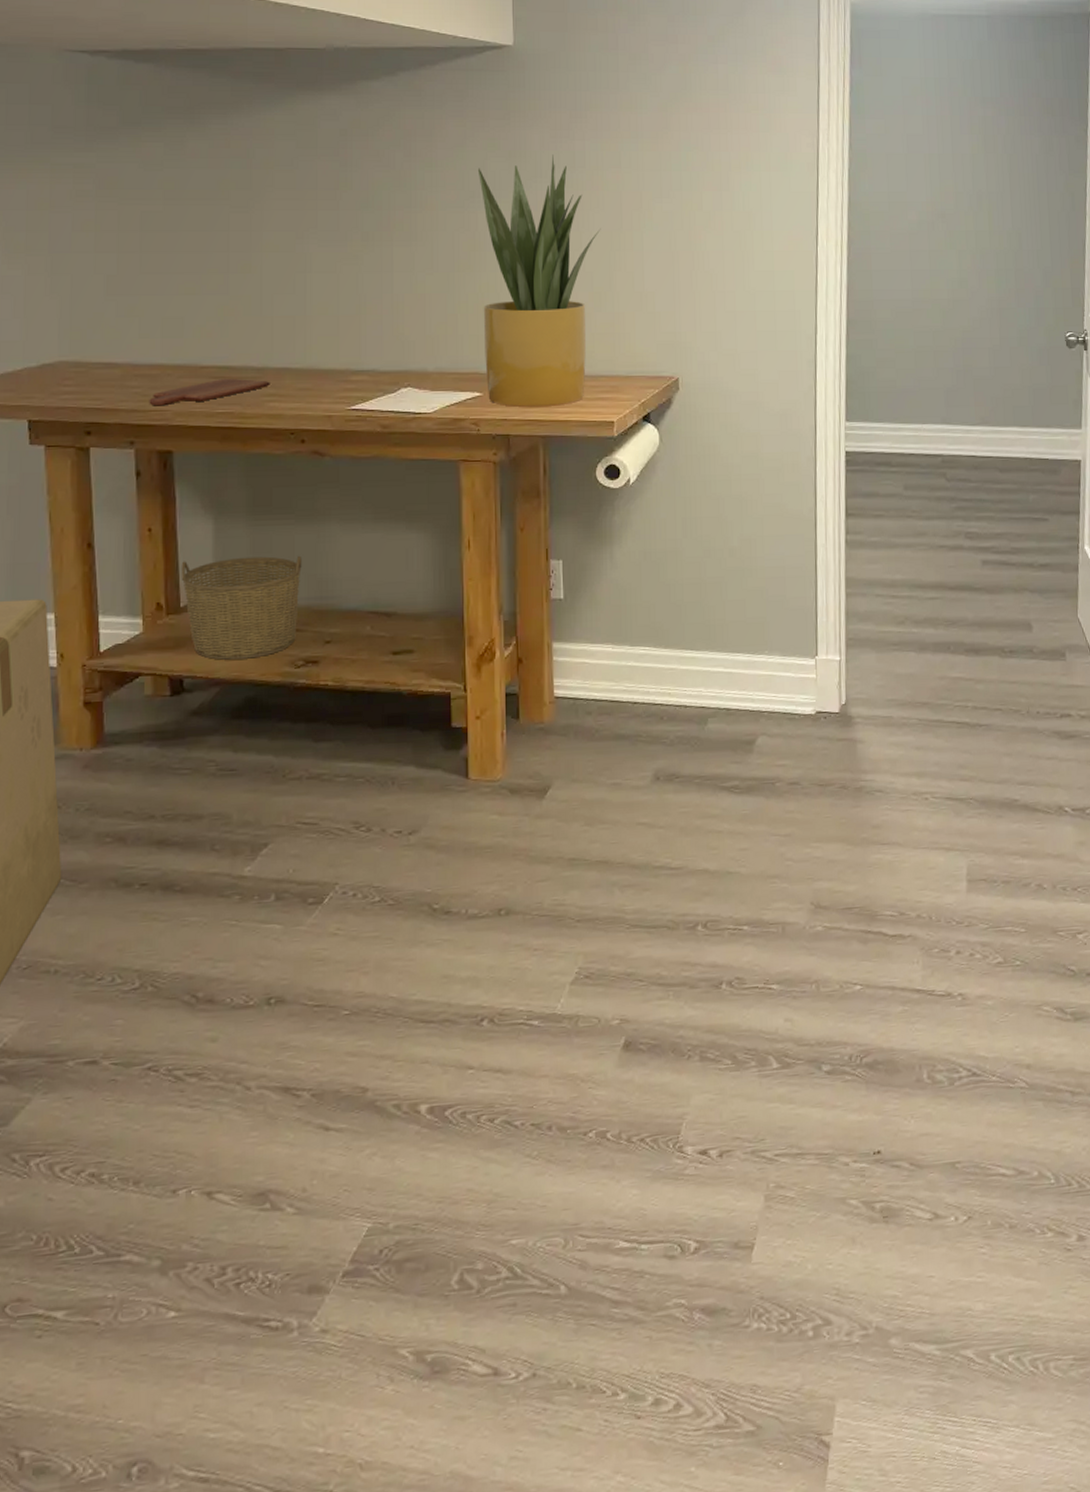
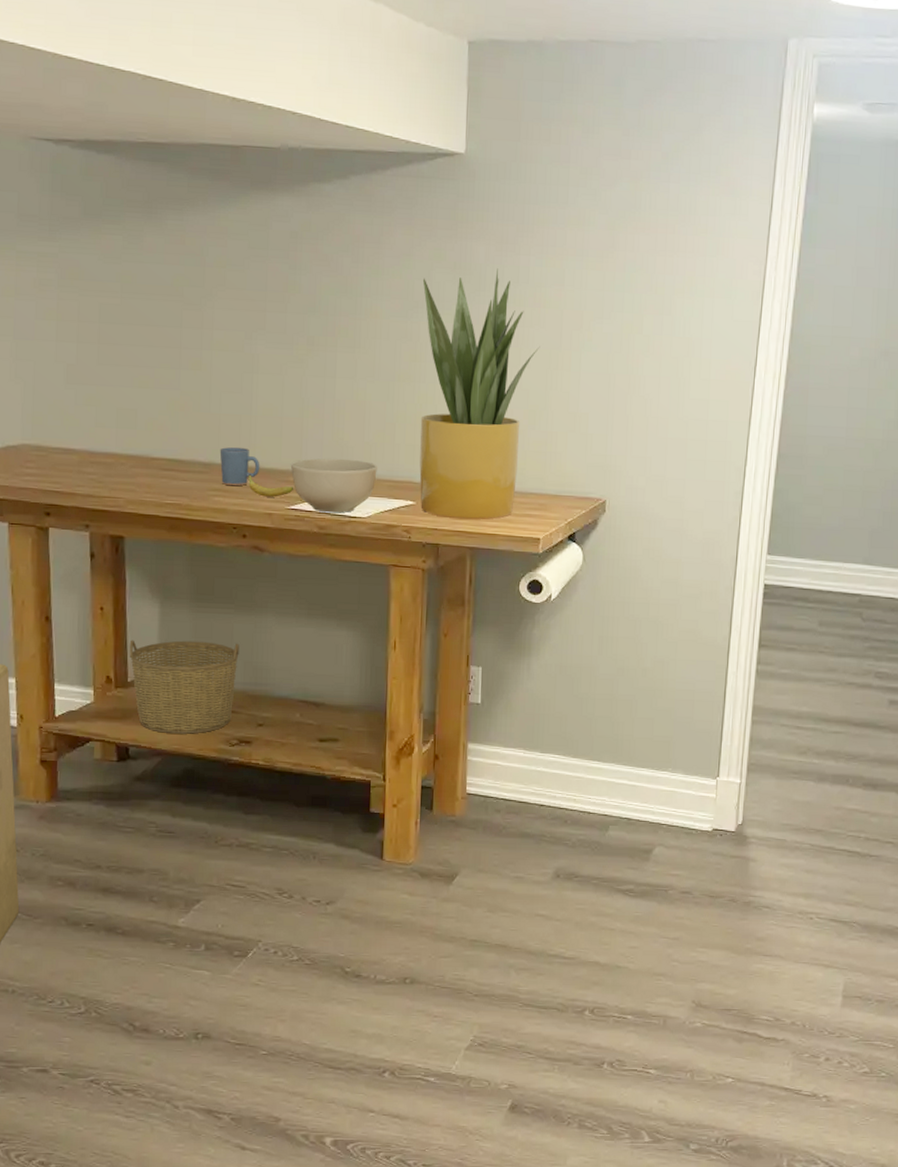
cutting board: present [149,378,270,406] -> none [103,470,216,493]
mug: none [273,349,317,390] -> present [219,447,260,486]
fruit: none [305,376,354,399] -> present [248,474,294,497]
bowl: none [349,354,441,411] -> present [290,458,377,513]

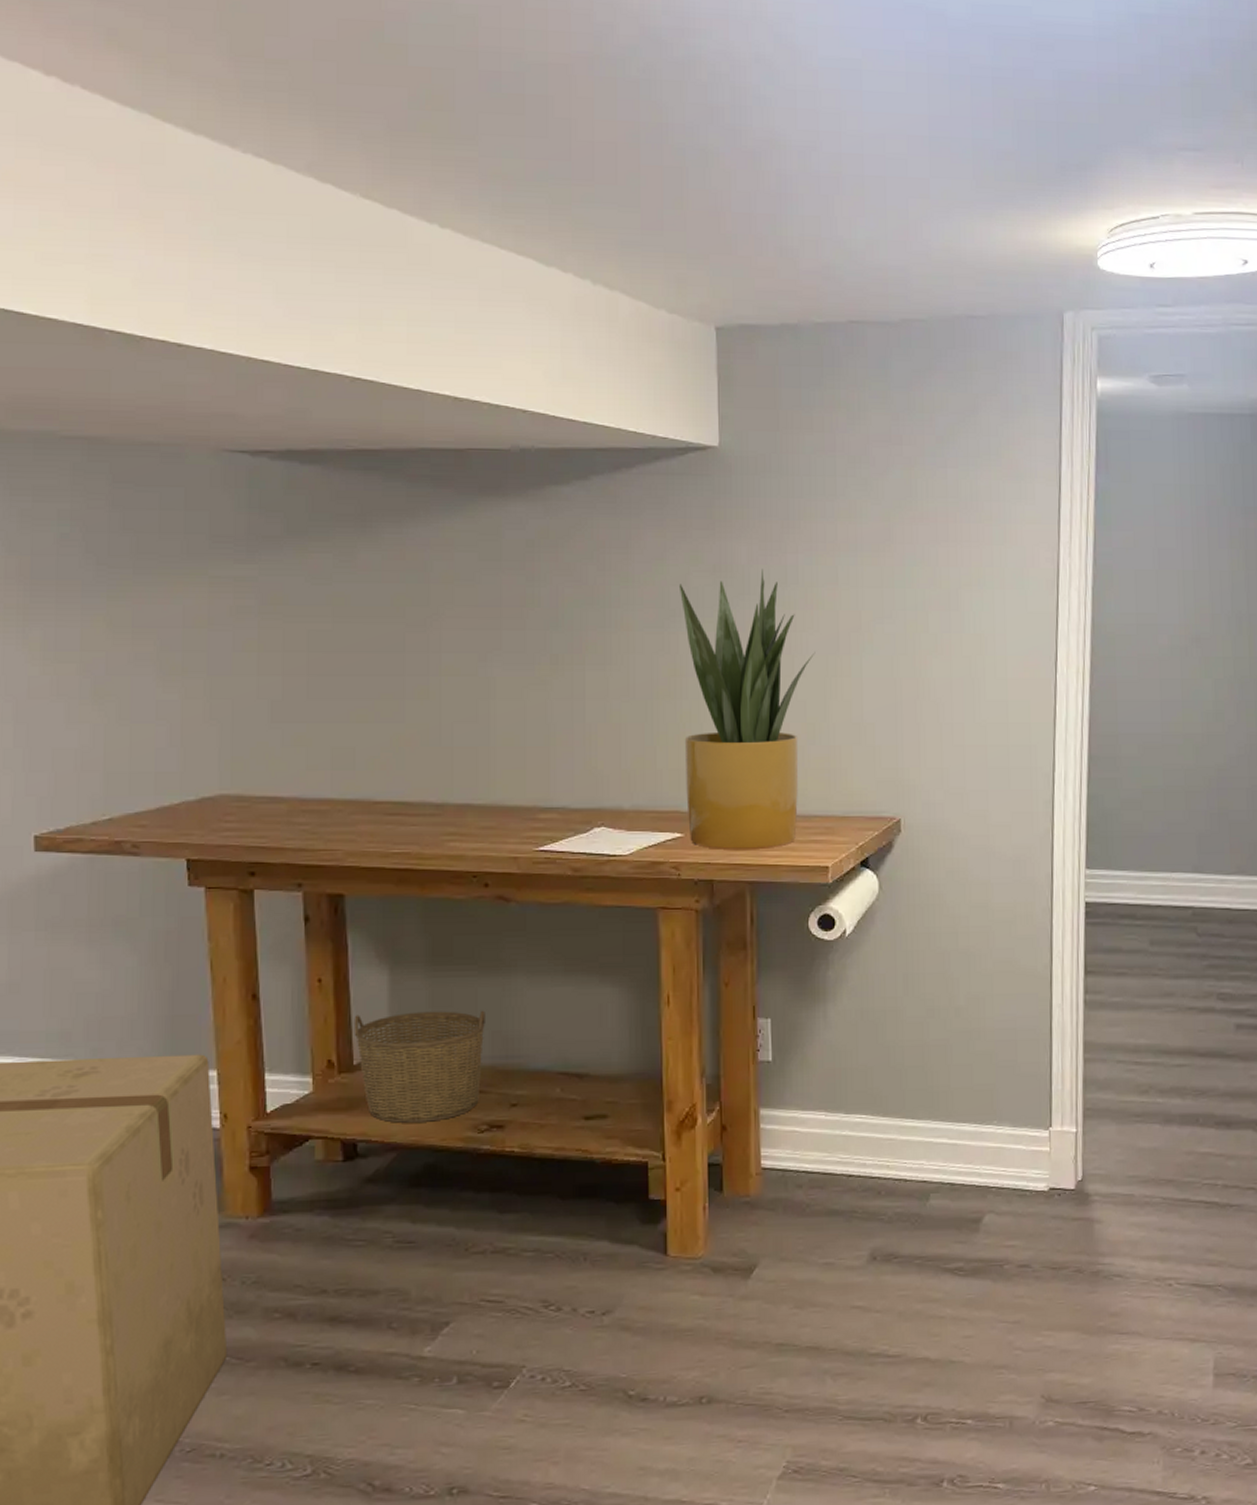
mug: present [219,447,260,486] -> none [454,783,502,829]
fruit: present [248,474,294,497] -> none [488,814,543,839]
bowl: present [290,458,377,513] -> none [537,789,638,852]

